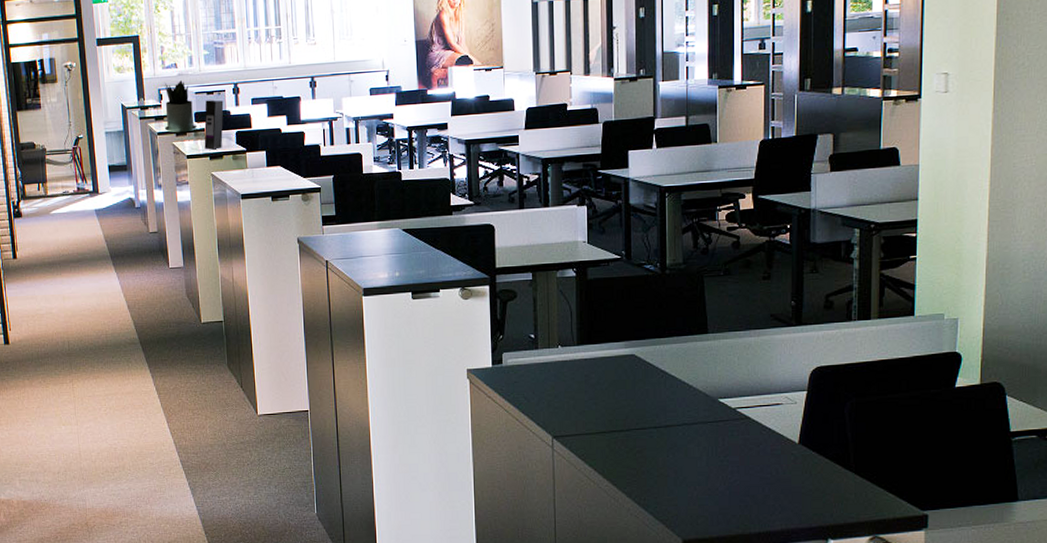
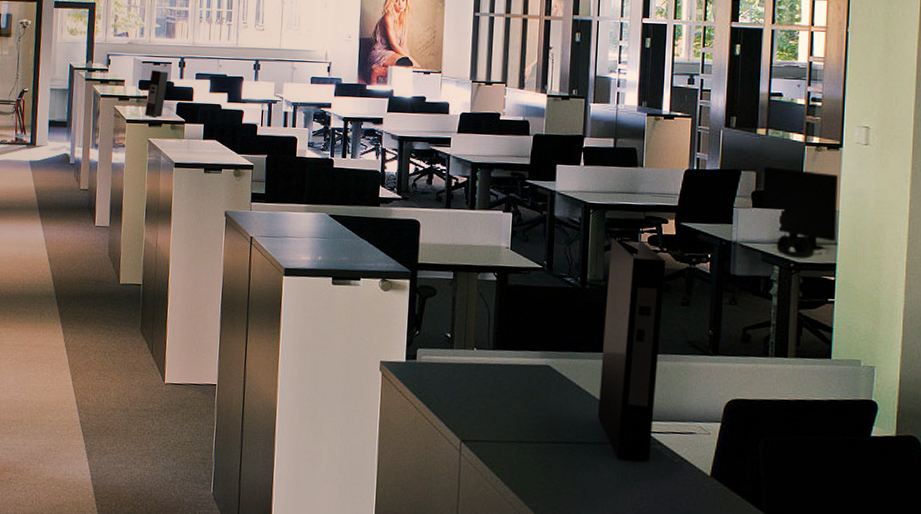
planter: present [164,80,197,133] -> none [108,49,140,98]
binder: none [684,218,745,437] -> present [597,238,666,461]
computer monitor: none [840,126,917,208] -> present [761,166,838,249]
headphones: none [856,194,895,220] -> present [776,233,815,260]

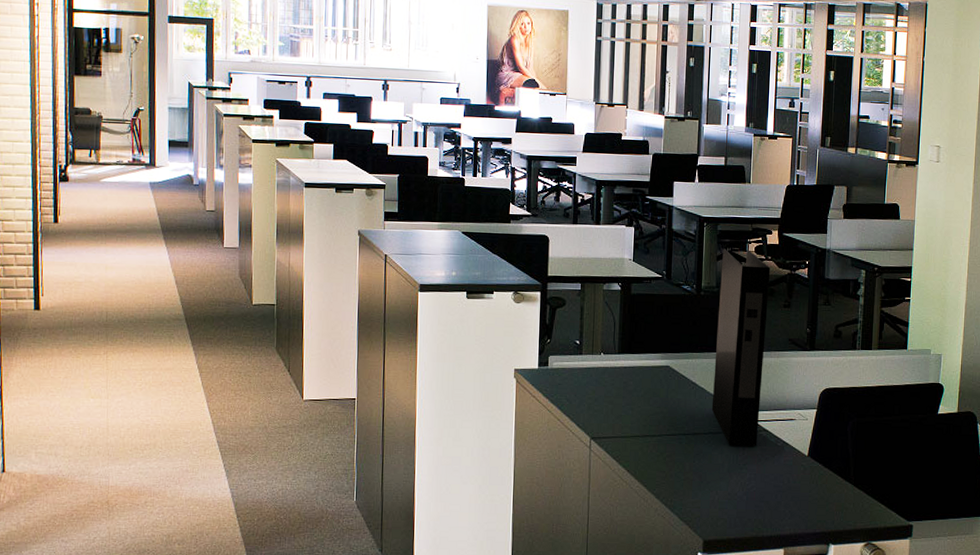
binder: present [145,70,169,118] -> none [271,89,295,137]
computer monitor: present [761,166,838,249] -> none [851,182,914,254]
headphones: present [776,233,815,260] -> none [863,241,895,264]

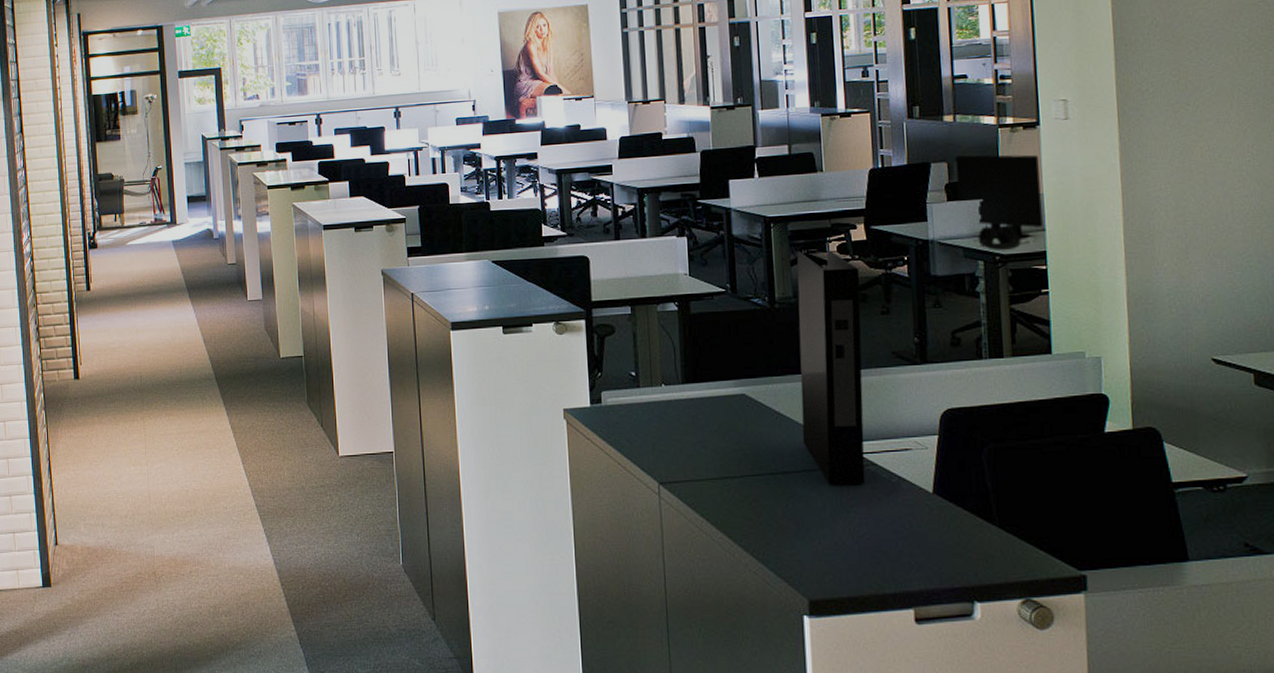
computer monitor: none [851,182,914,254] -> present [954,154,1043,239]
headphones: none [863,241,895,264] -> present [978,224,1021,251]

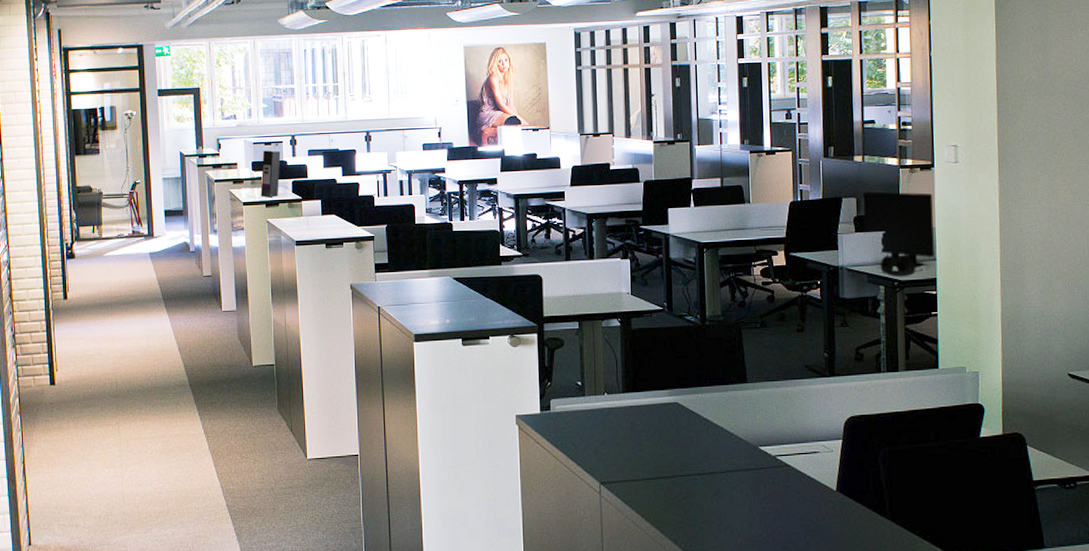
binder: none [285,130,306,181] -> present [260,150,281,198]
binder: present [797,250,865,485] -> none [725,273,780,484]

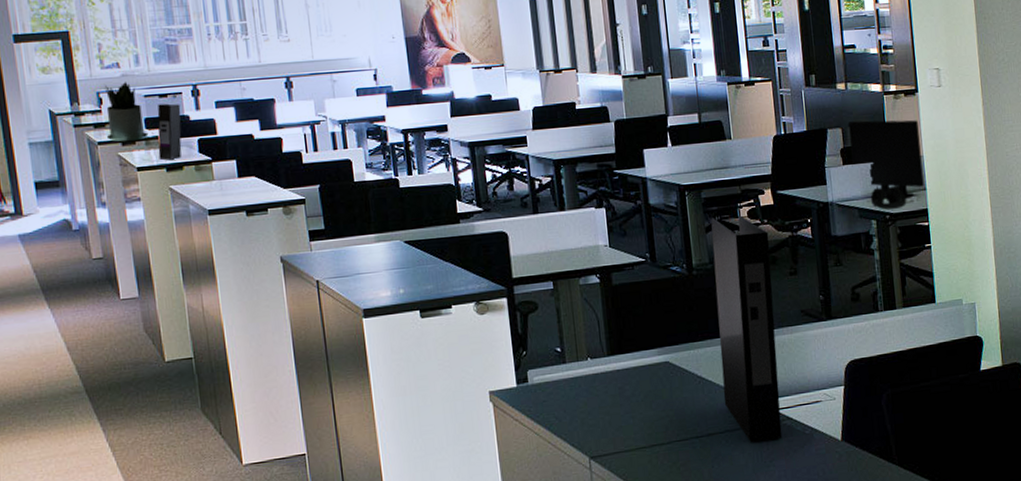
planter: none [221,131,254,181] -> present [104,82,149,142]
binder: none [725,273,780,484] -> present [711,215,783,442]

